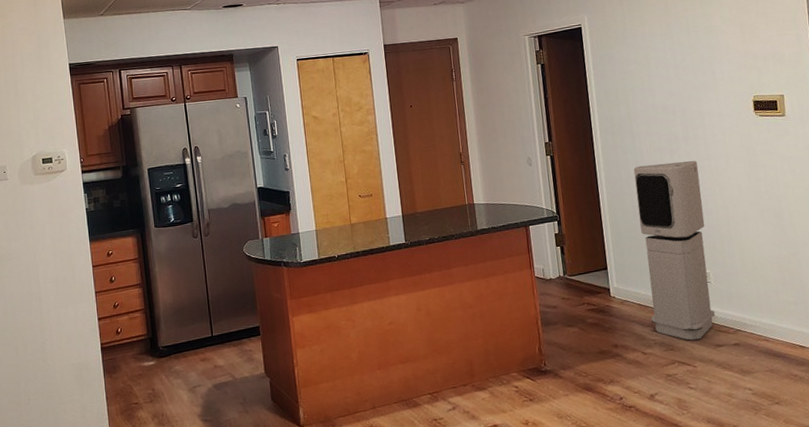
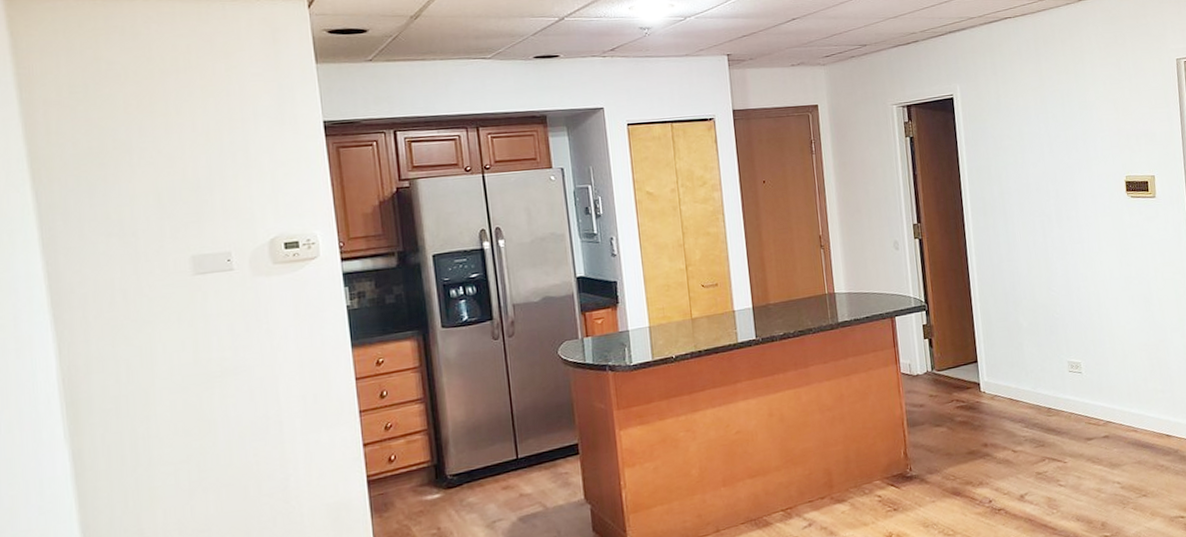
air purifier: present [633,160,715,341] -> none [1006,244,1085,435]

